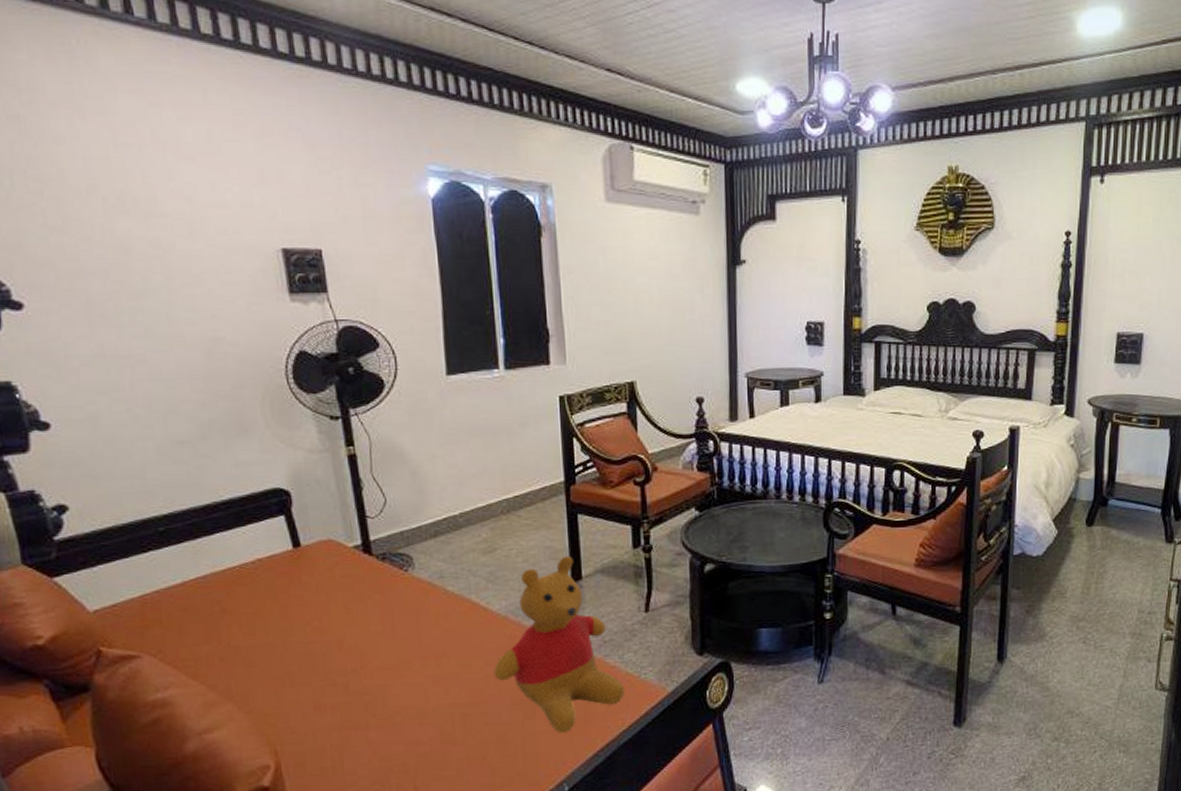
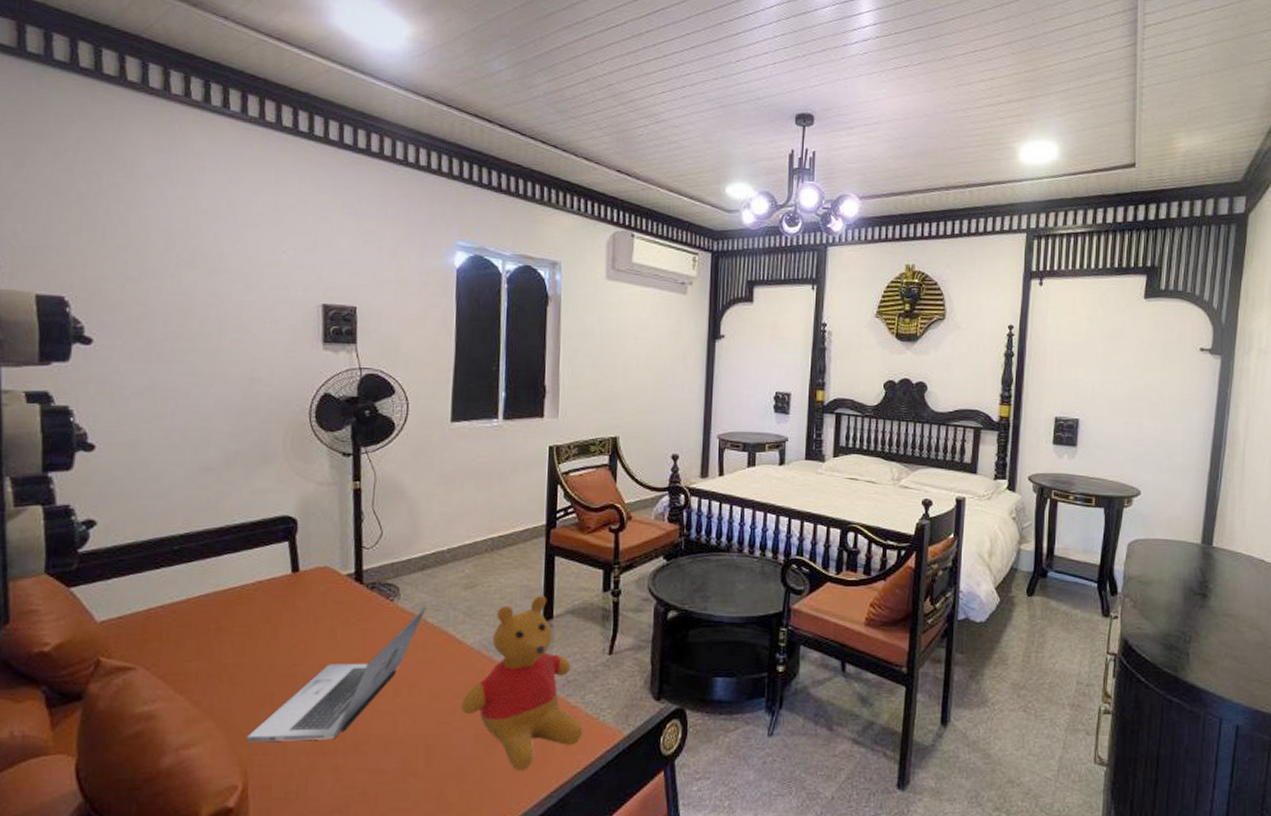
laptop: none [272,575,444,723] -> present [247,607,426,742]

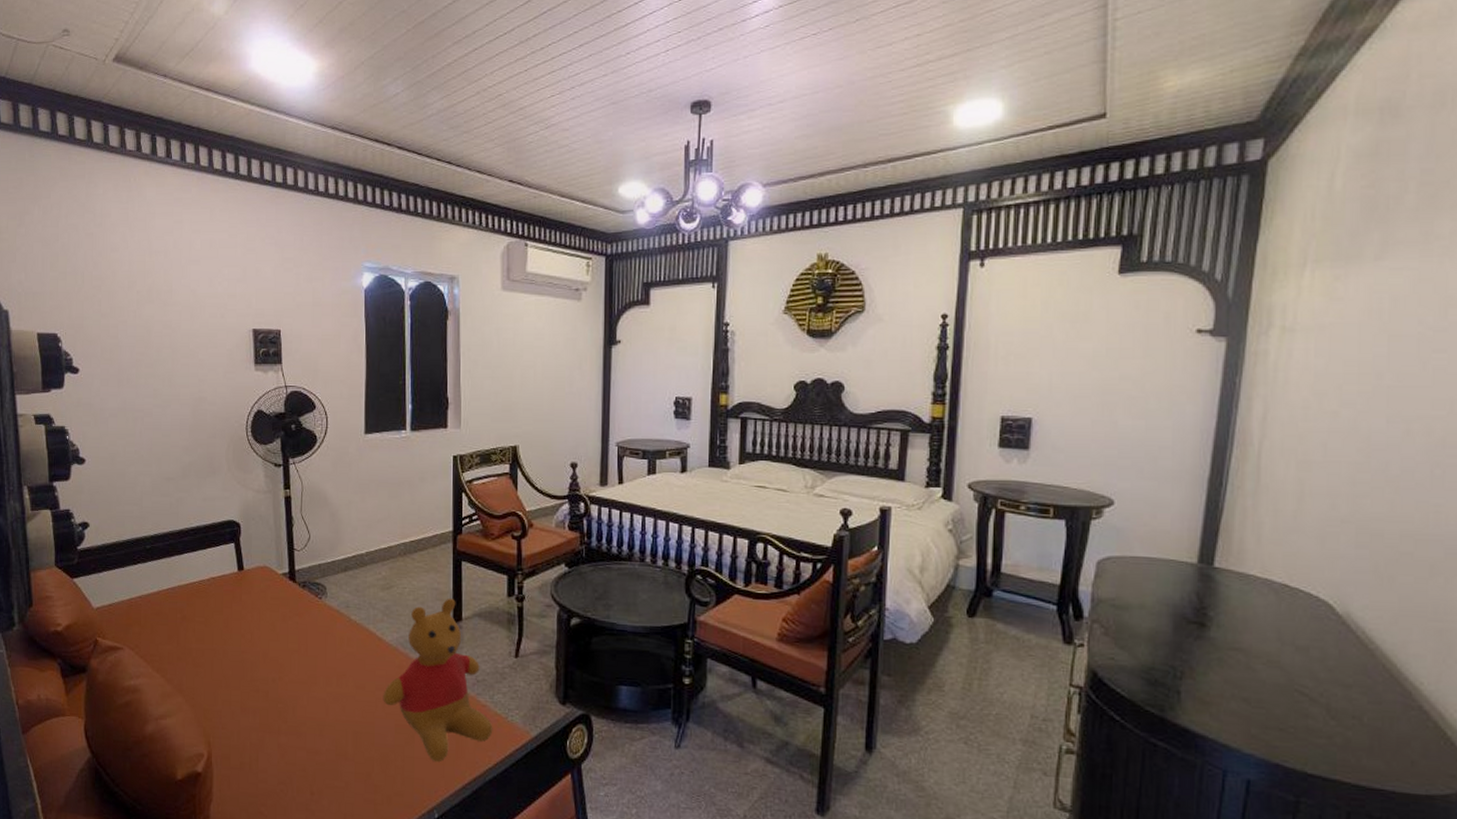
laptop: present [247,607,426,742] -> none [209,605,349,720]

